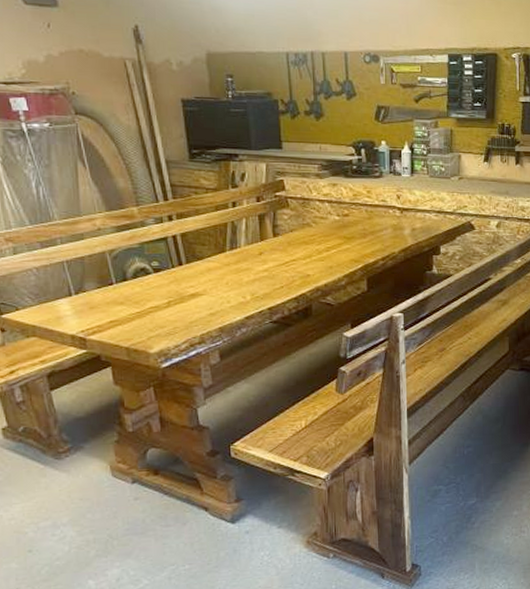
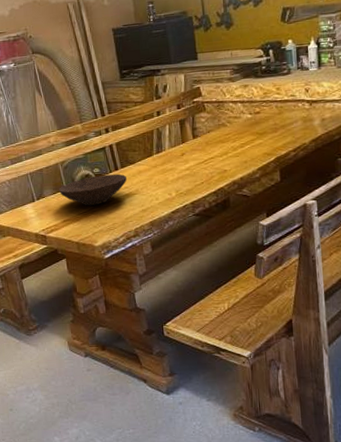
wooden bowl: none [106,269,192,305] -> present [59,173,127,206]

